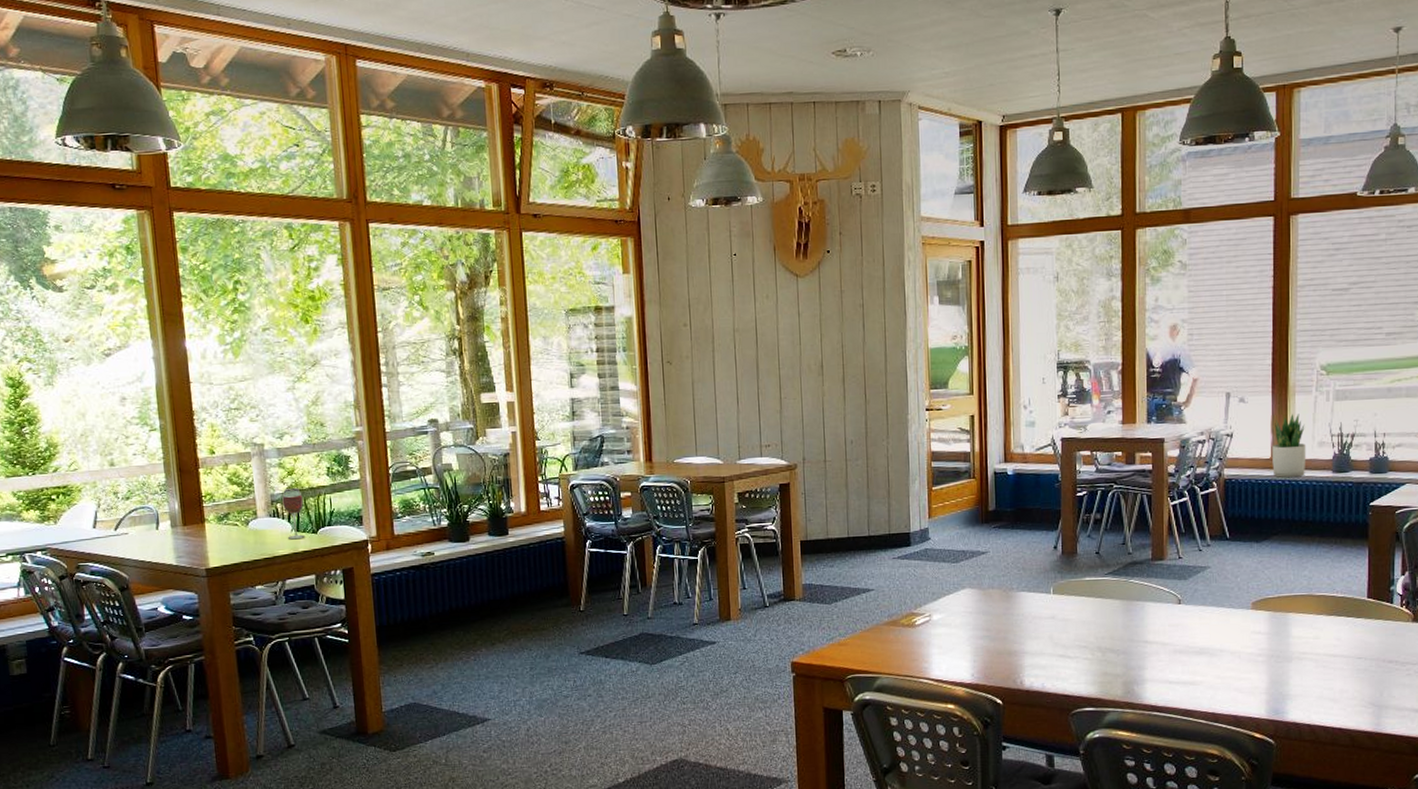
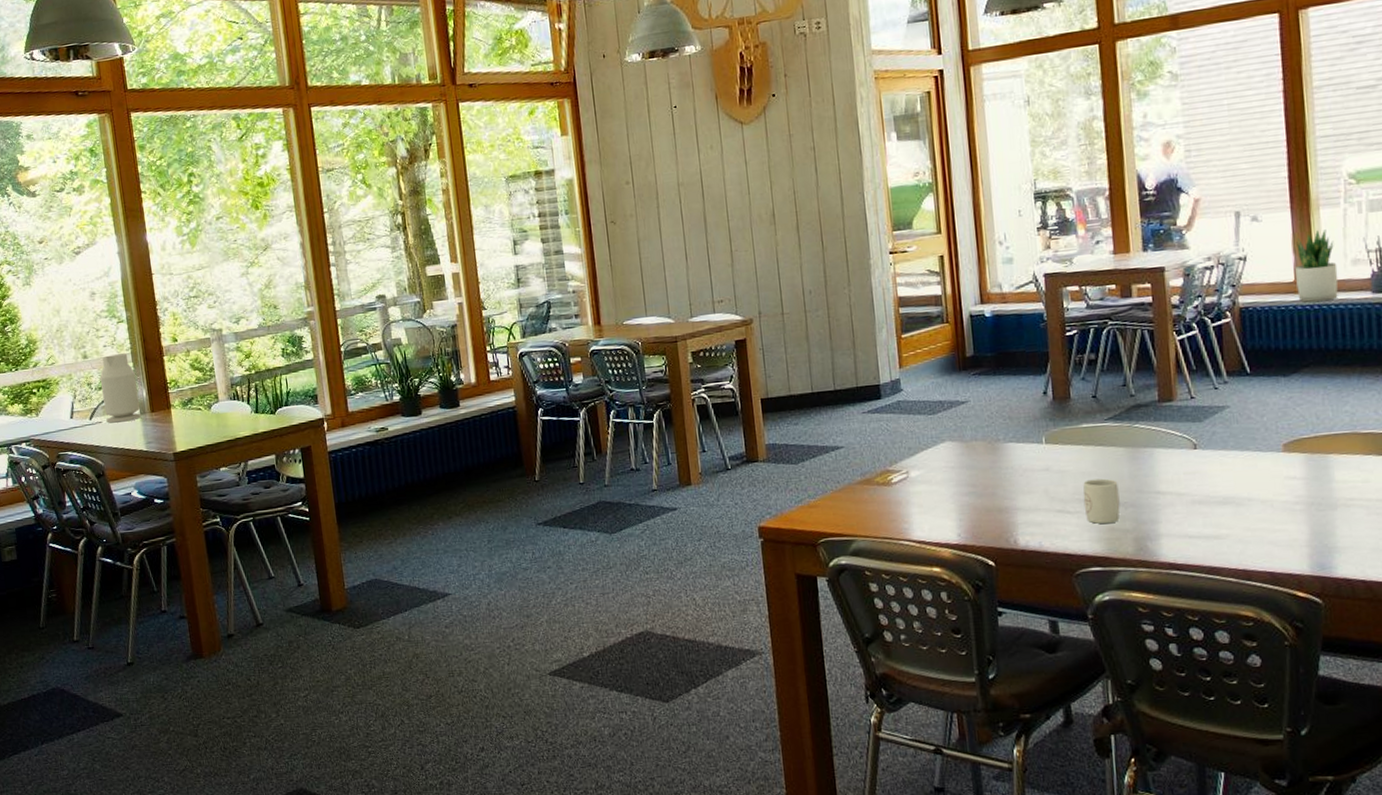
water jug: none [127,463,173,535] -> present [99,353,142,423]
wineglass: present [282,487,305,540] -> none [241,370,264,422]
mug: none [1082,627,1113,669] -> present [1083,478,1120,524]

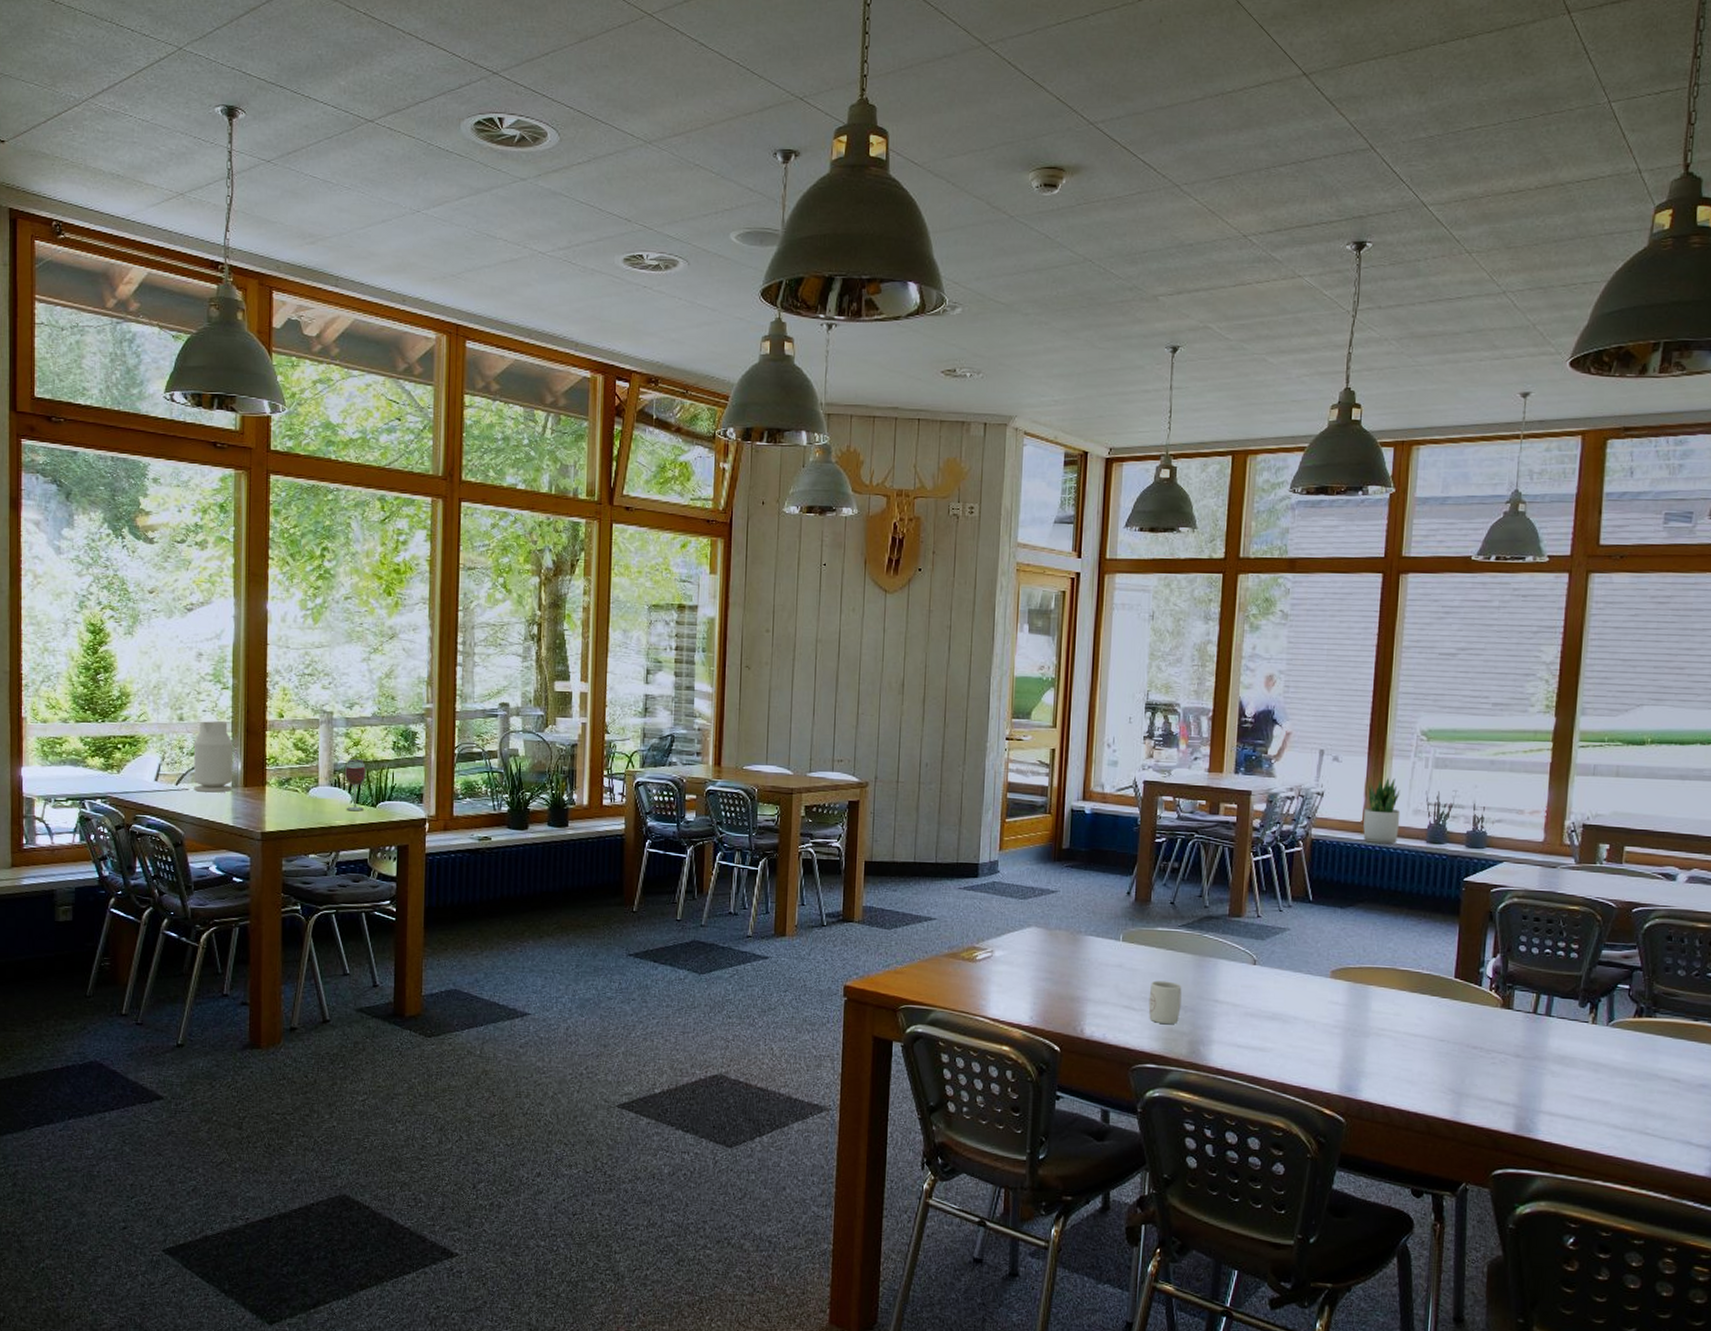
wineglass: none [241,370,264,422] -> present [345,758,366,812]

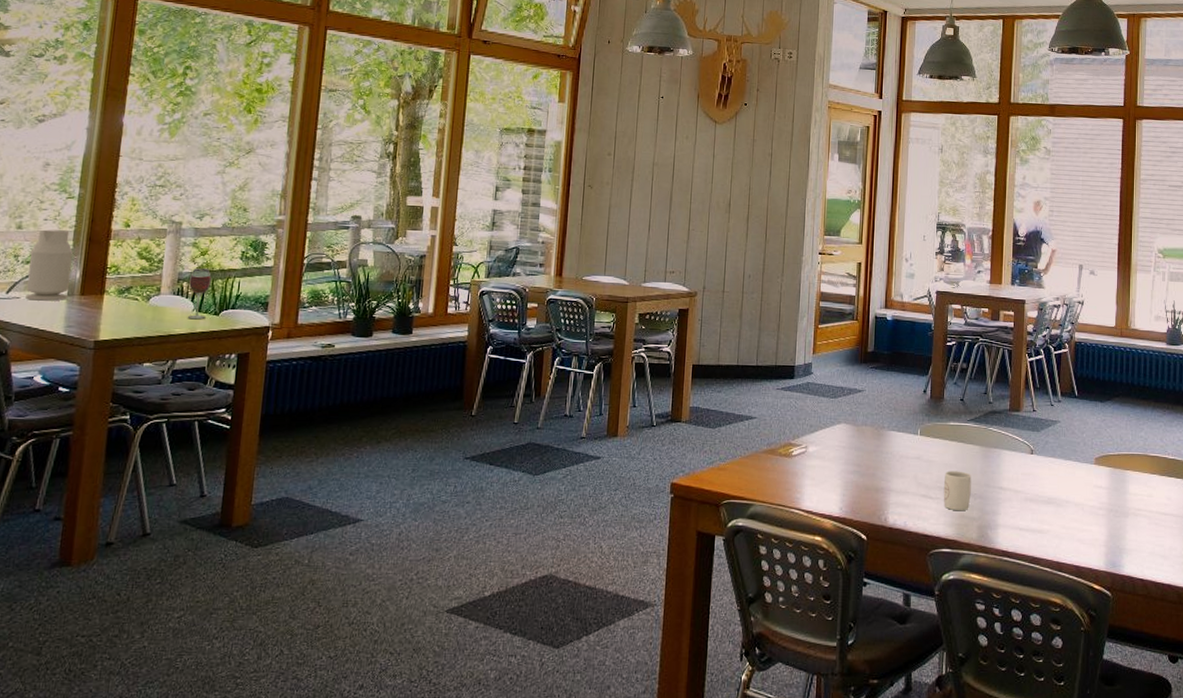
planter: present [1363,778,1401,844] -> none [1116,289,1145,345]

